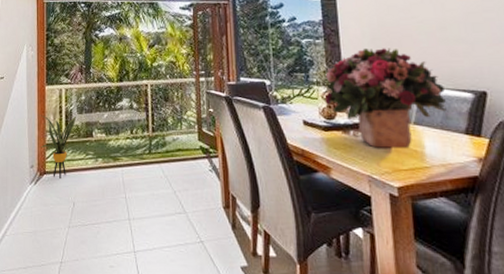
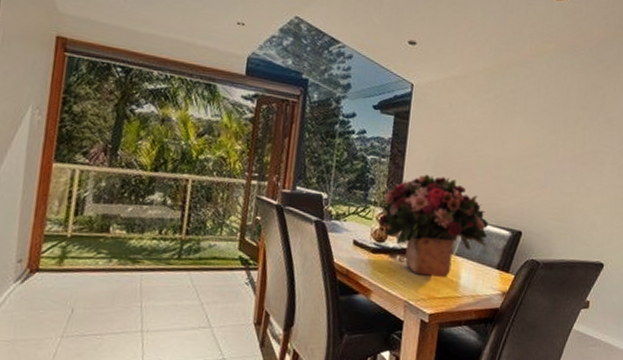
house plant: present [38,115,77,180] -> none [35,198,90,280]

